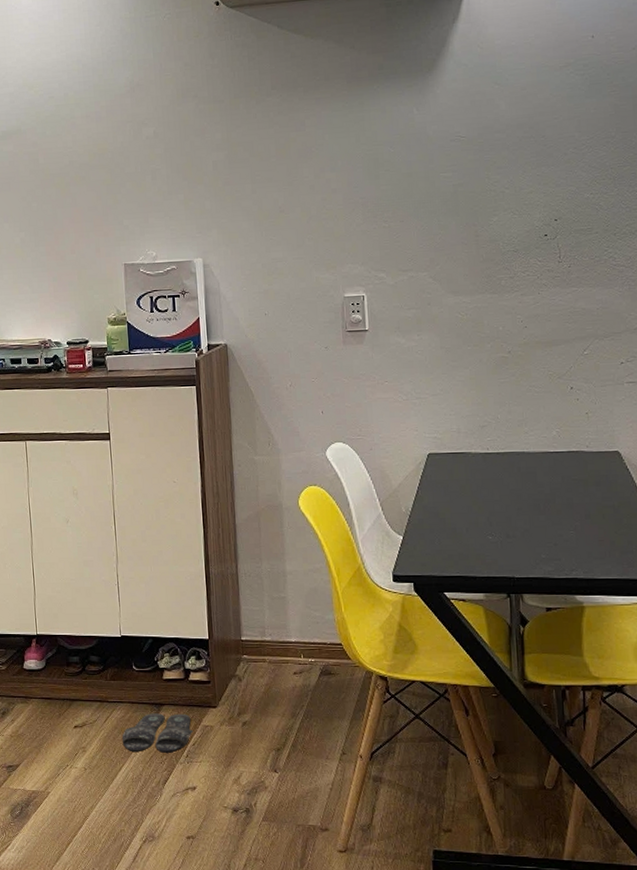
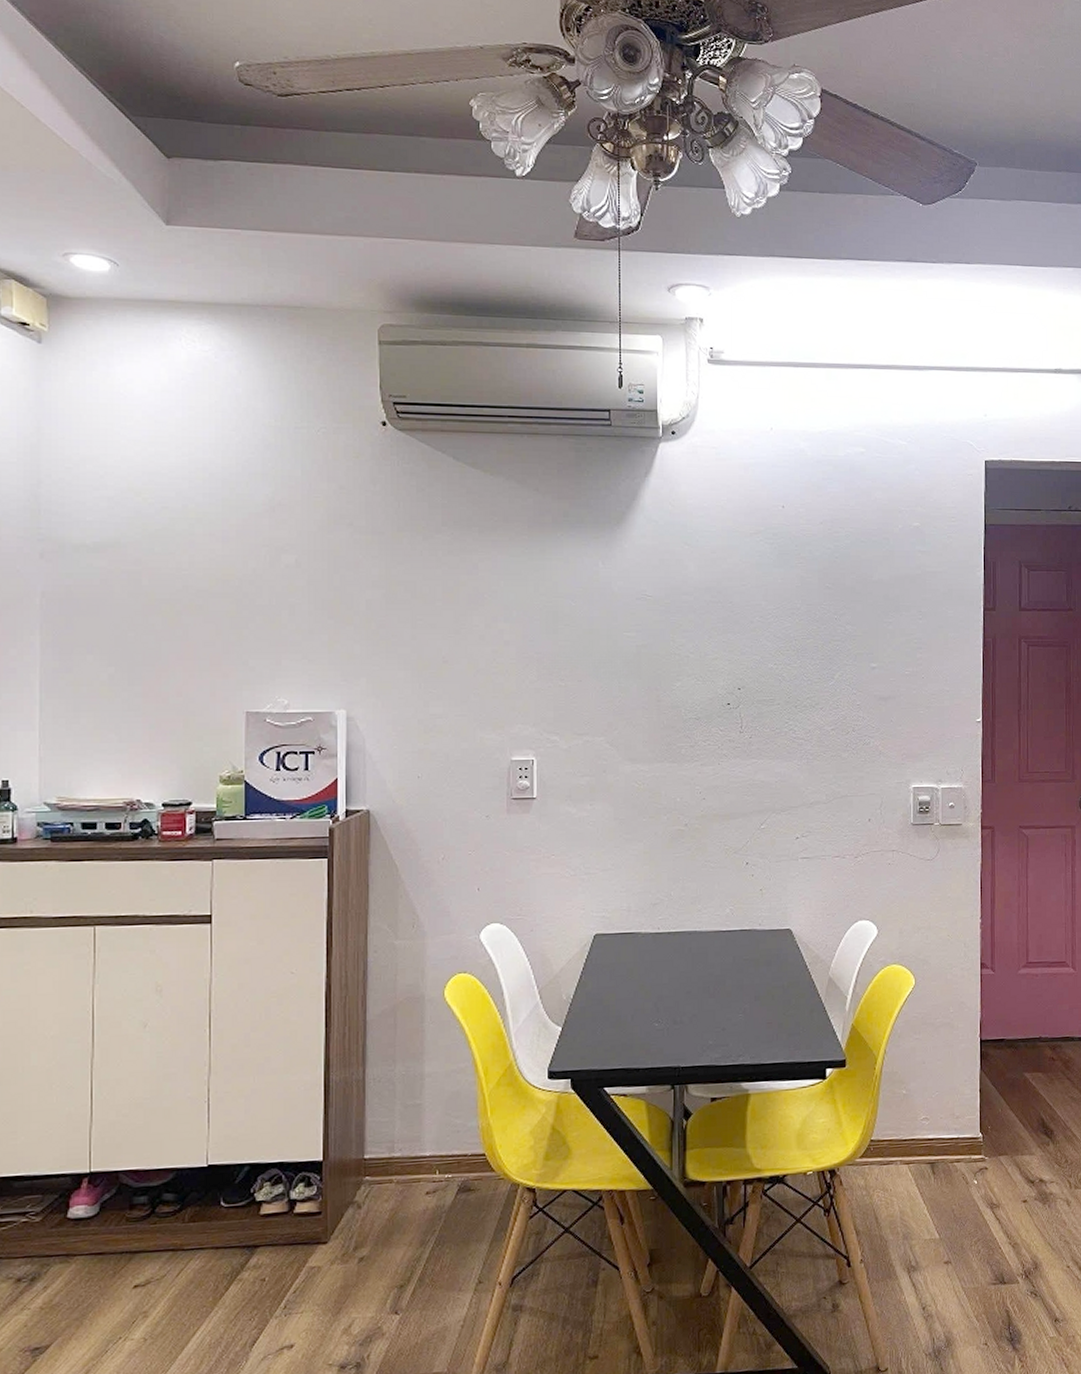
slippers: present [122,713,193,753] -> none [199,1255,295,1310]

